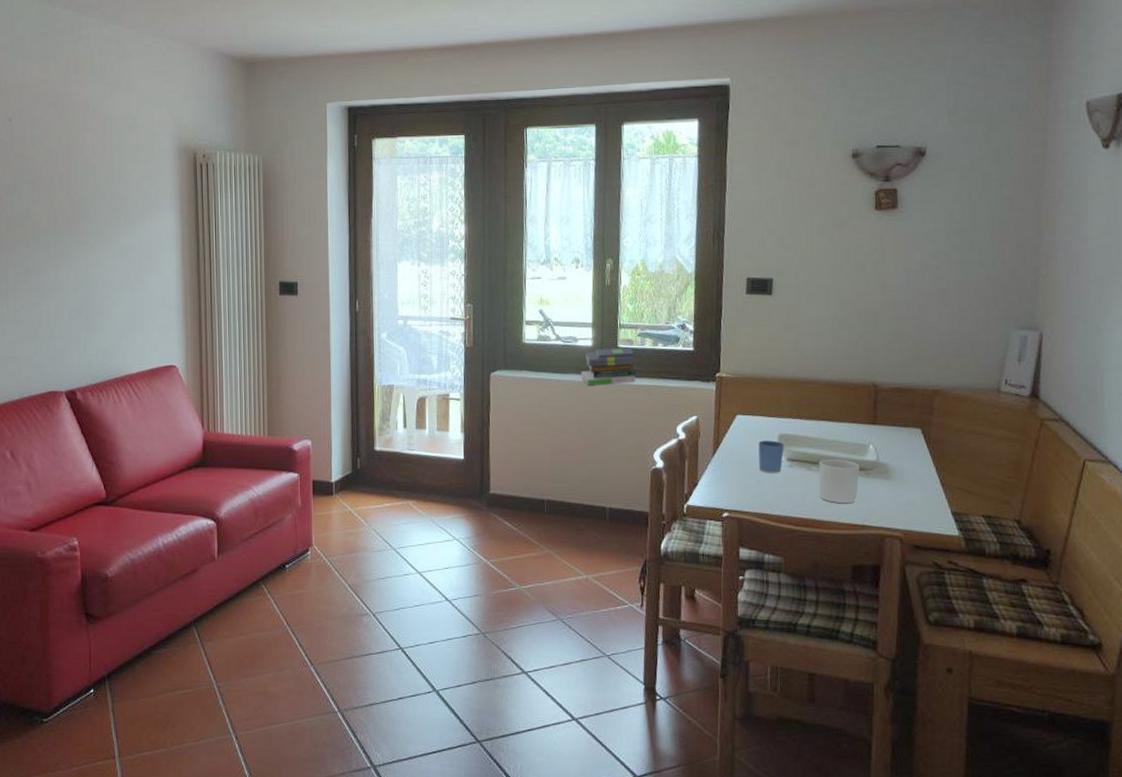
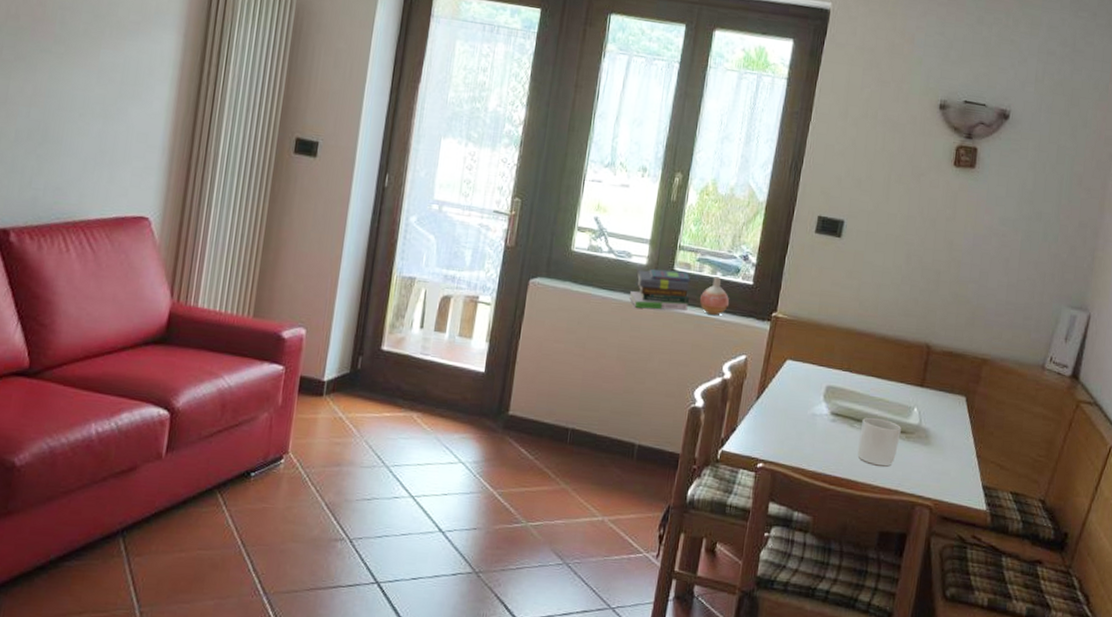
vase: none [645,348,674,384] -> present [699,277,730,316]
mug: present [758,440,785,474] -> none [801,390,831,428]

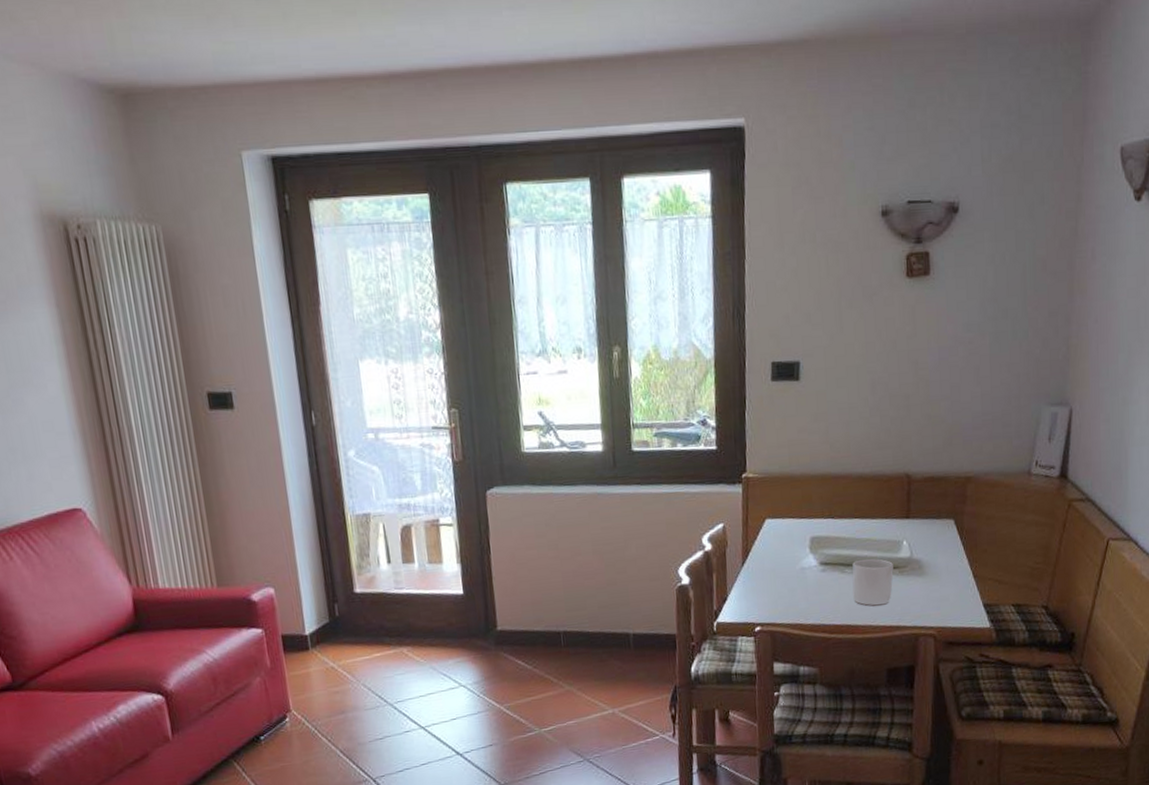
books: present [628,268,691,310] -> none [591,450,655,498]
vase: present [699,277,730,316] -> none [664,448,697,490]

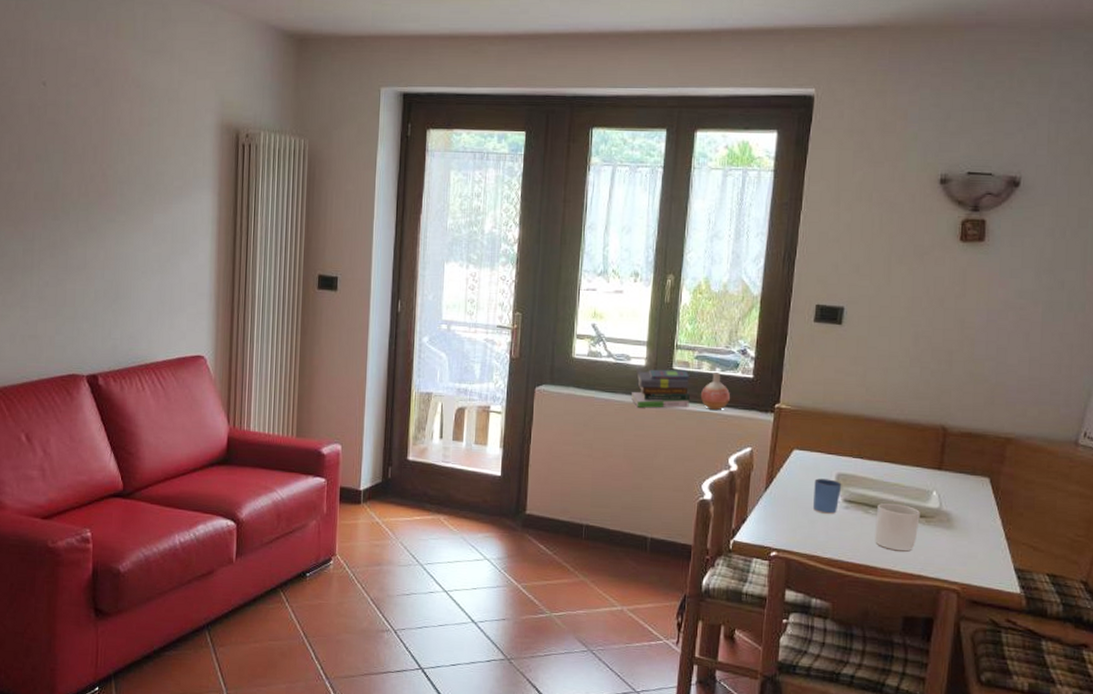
books: none [591,450,655,498] -> present [630,369,690,408]
vase: none [664,448,697,490] -> present [700,373,731,411]
mug: none [789,544,817,581] -> present [812,478,842,515]

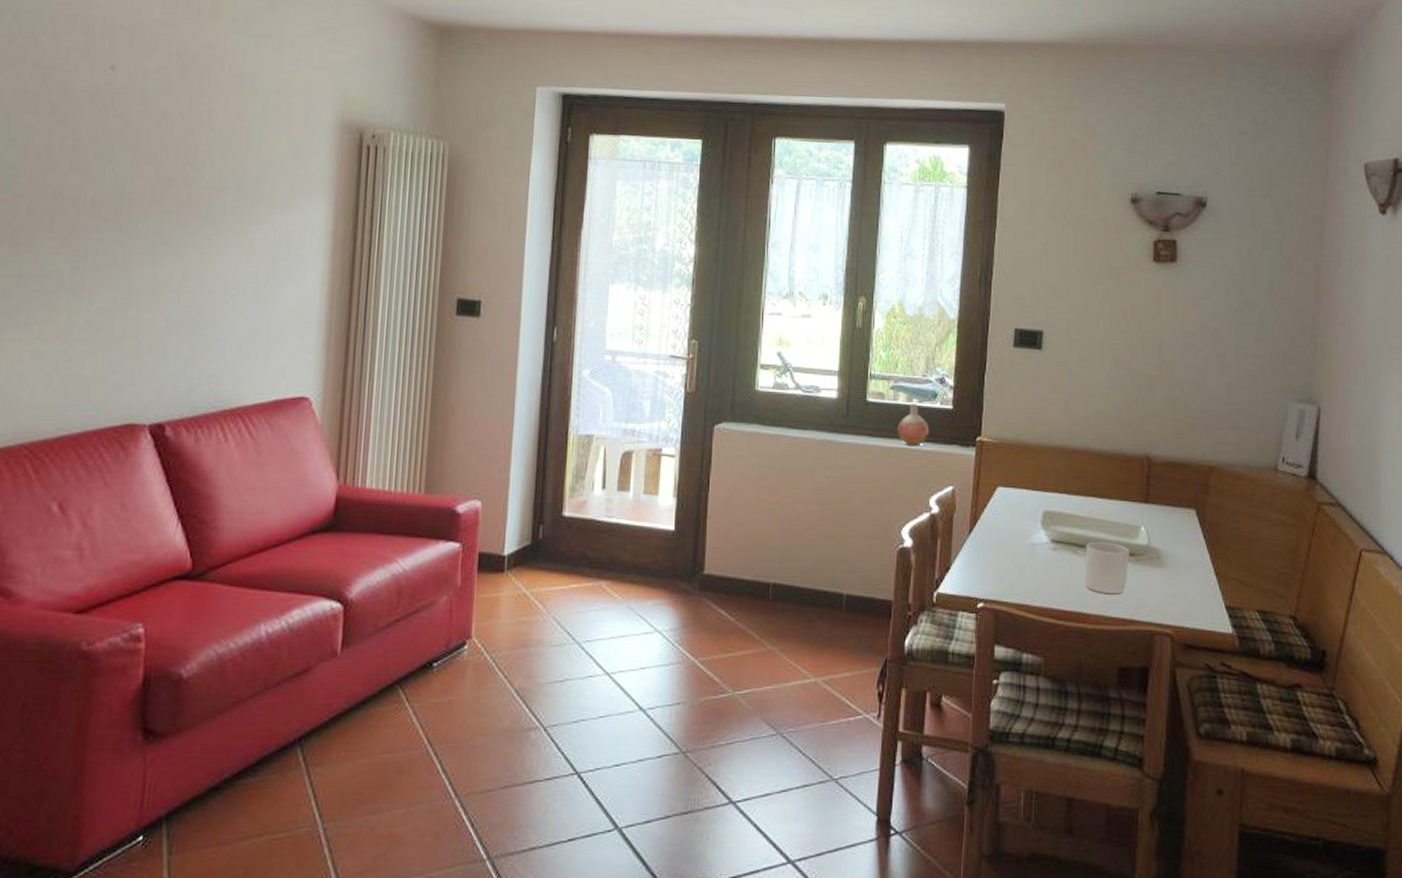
books: present [630,369,690,408] -> none [821,401,886,446]
mug: present [812,478,842,515] -> none [1019,518,1049,558]

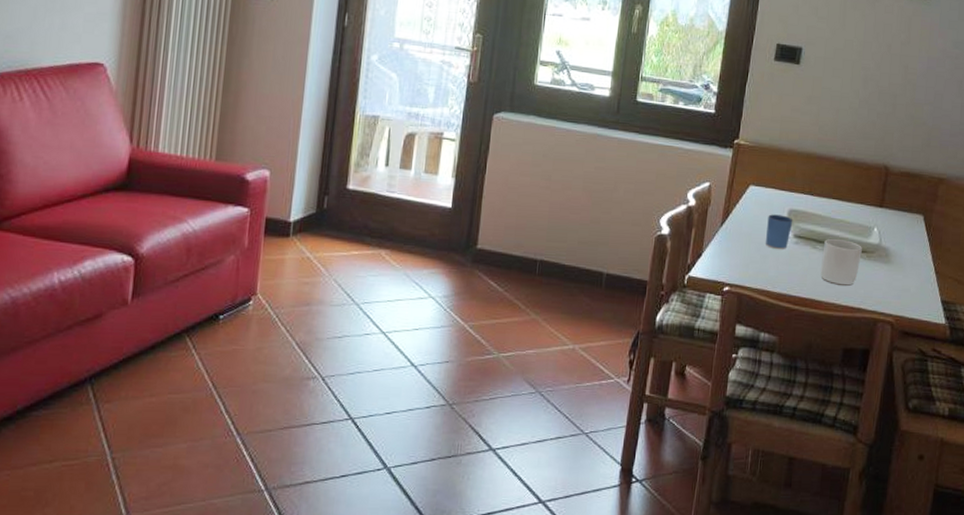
vase: present [897,404,930,447] -> none [662,106,693,145]
mug: none [1019,518,1049,558] -> present [765,214,793,250]

